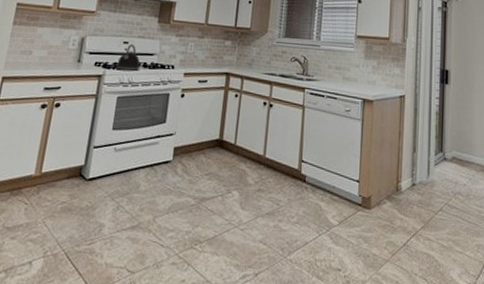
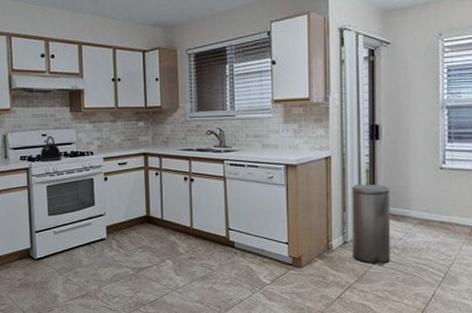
pedal bin: none [420,126,457,212] -> present [352,185,391,265]

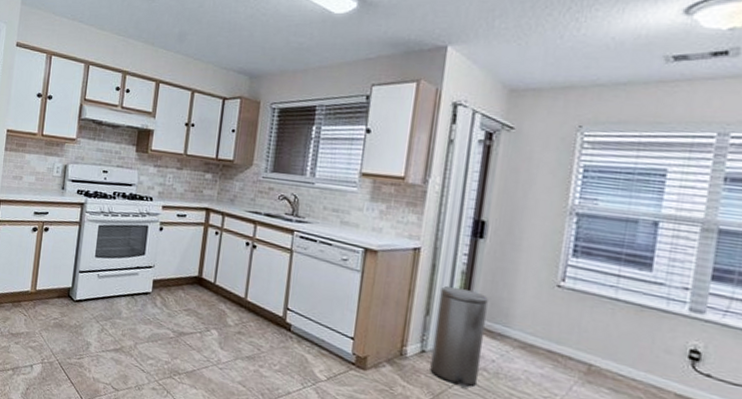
kettle: present [40,135,61,162] -> none [97,173,119,202]

